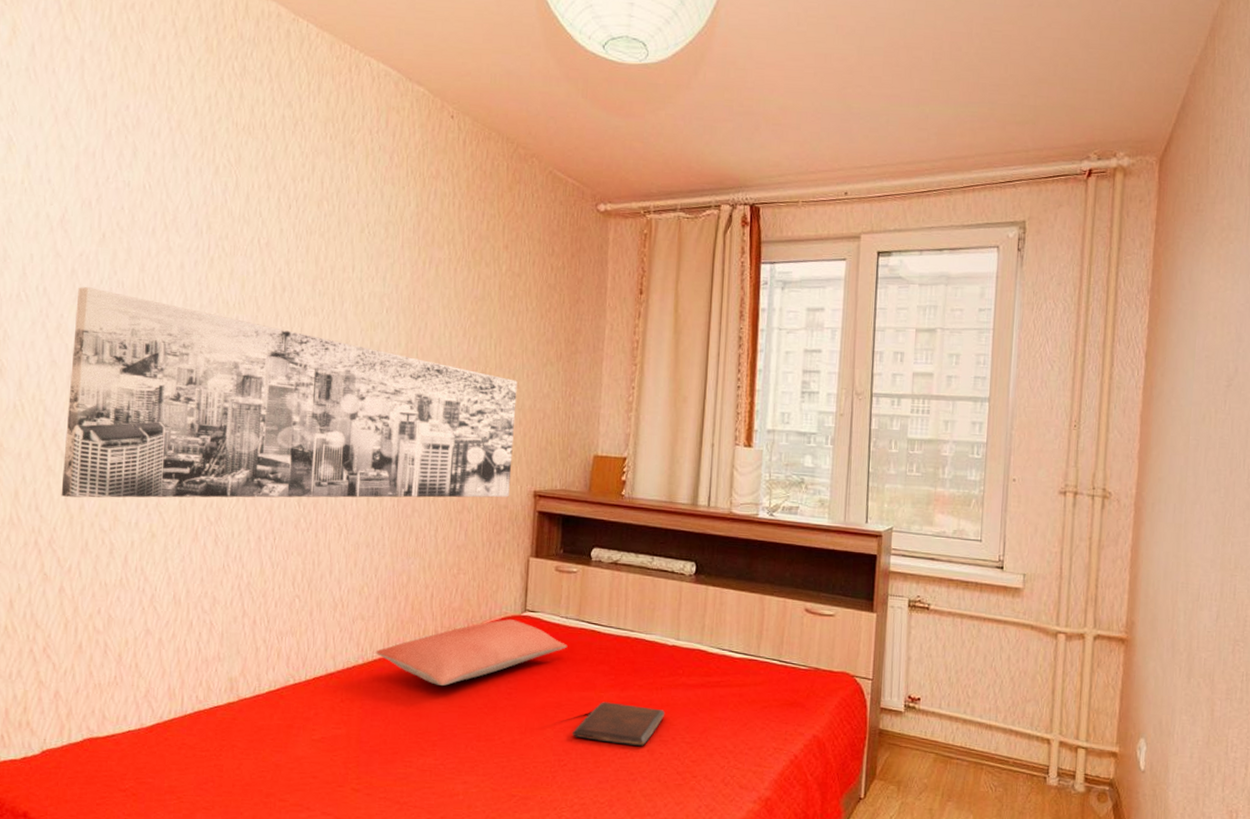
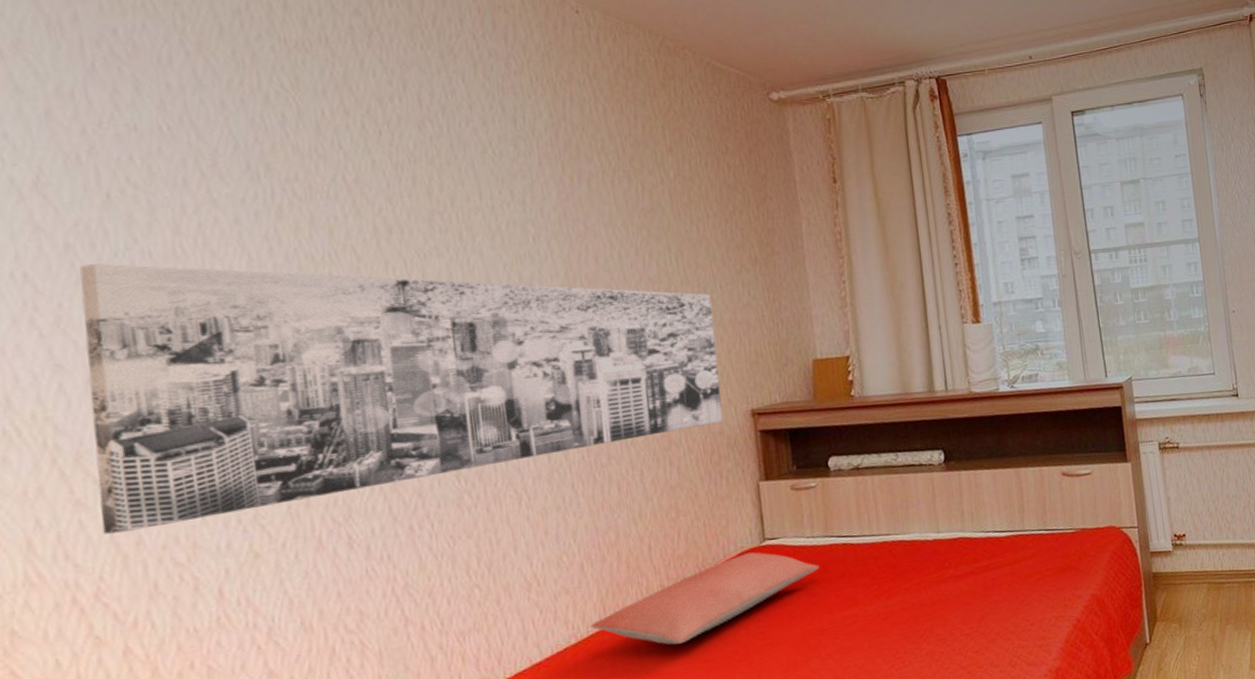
book: present [571,702,664,747] -> none [840,608,938,660]

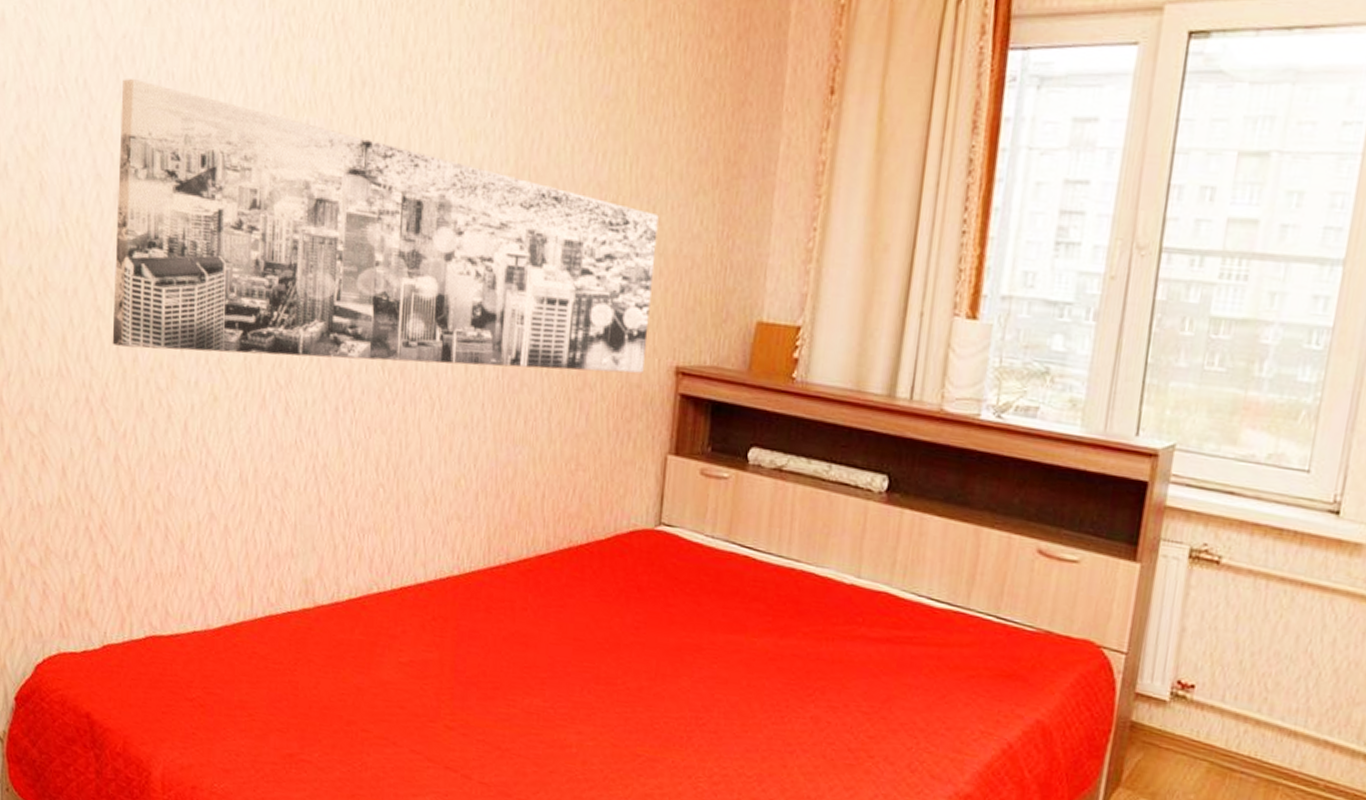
pillow: present [590,552,820,645] -> none [473,533,713,611]

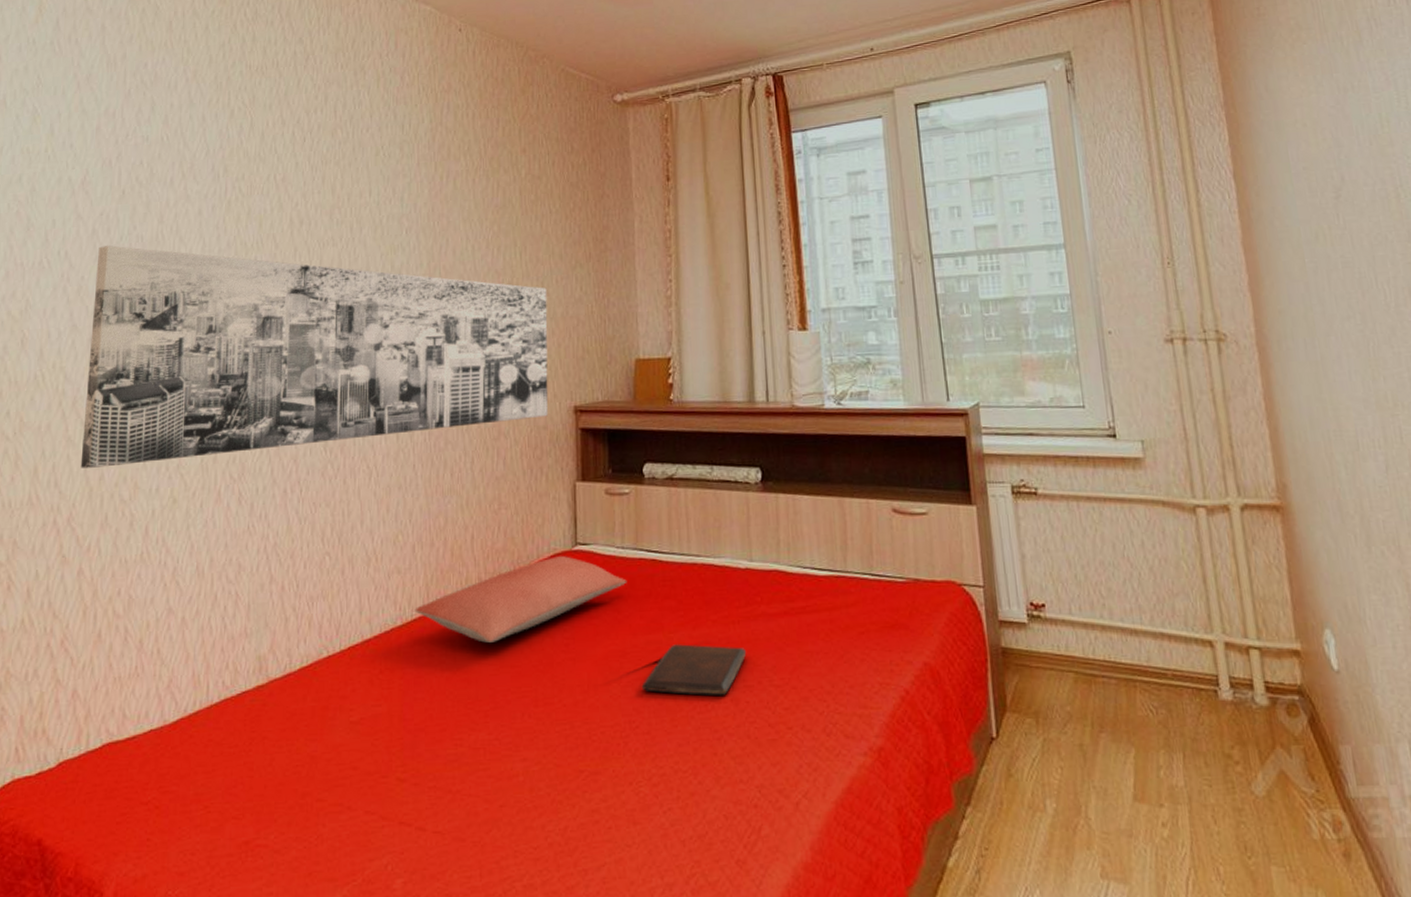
pillow: none [473,533,713,611] -> present [414,556,627,643]
book: none [714,649,836,712] -> present [641,644,746,696]

